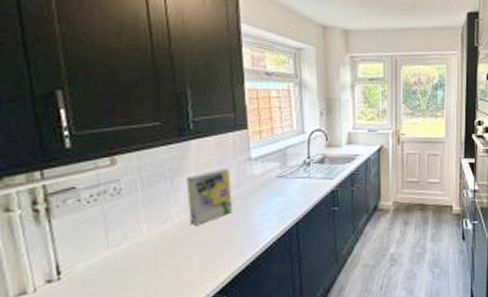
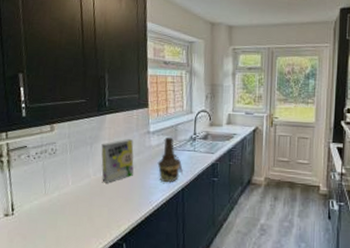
bottle: none [263,162,296,217] -> present [157,136,183,182]

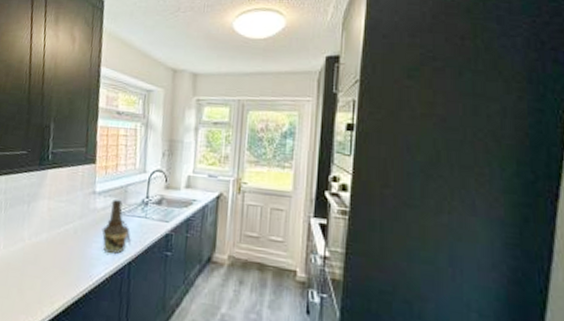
cereal box: present [101,139,134,183] -> none [37,199,76,250]

